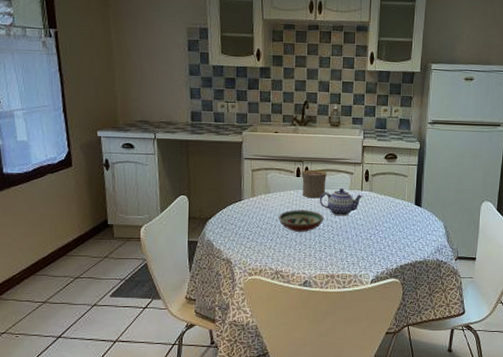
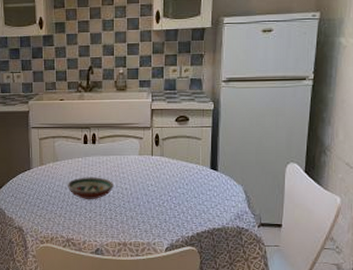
cup: present [302,169,327,198] -> none [90,136,115,165]
teapot: present [319,187,363,216] -> none [108,153,154,183]

